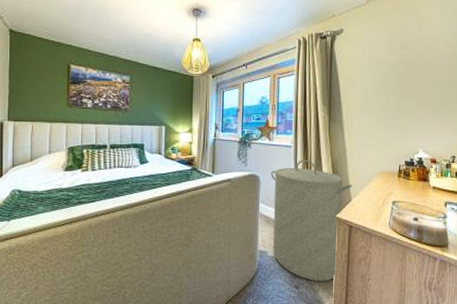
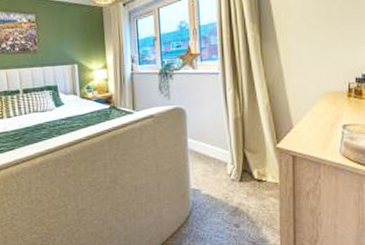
laundry hamper: present [271,159,352,282] -> none [198,86,293,219]

